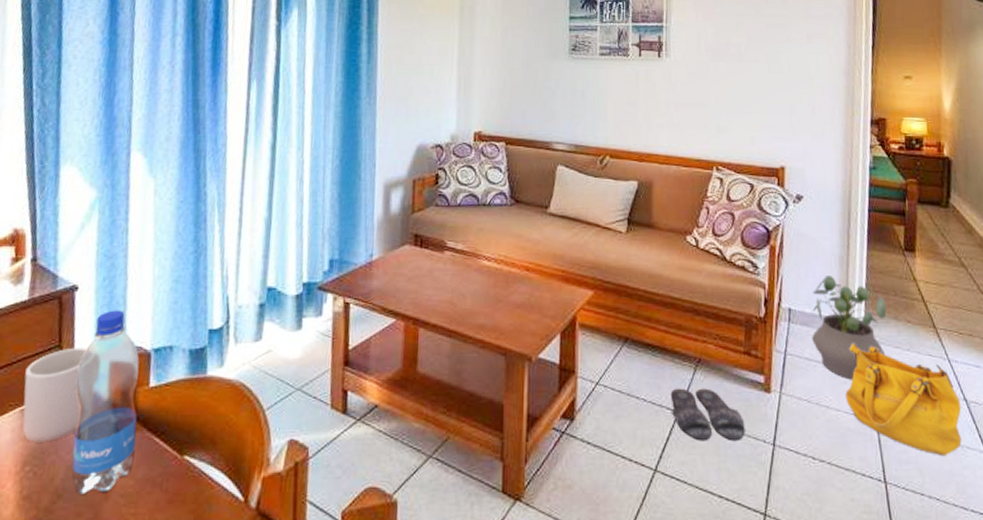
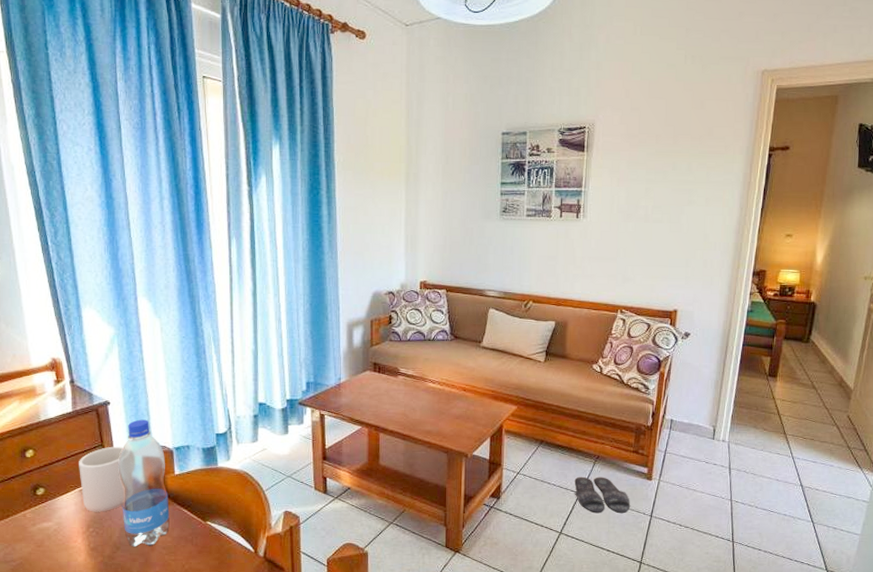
potted plant: present [812,276,887,380] -> none [687,395,749,472]
handbag: present [845,343,962,457] -> none [709,445,798,525]

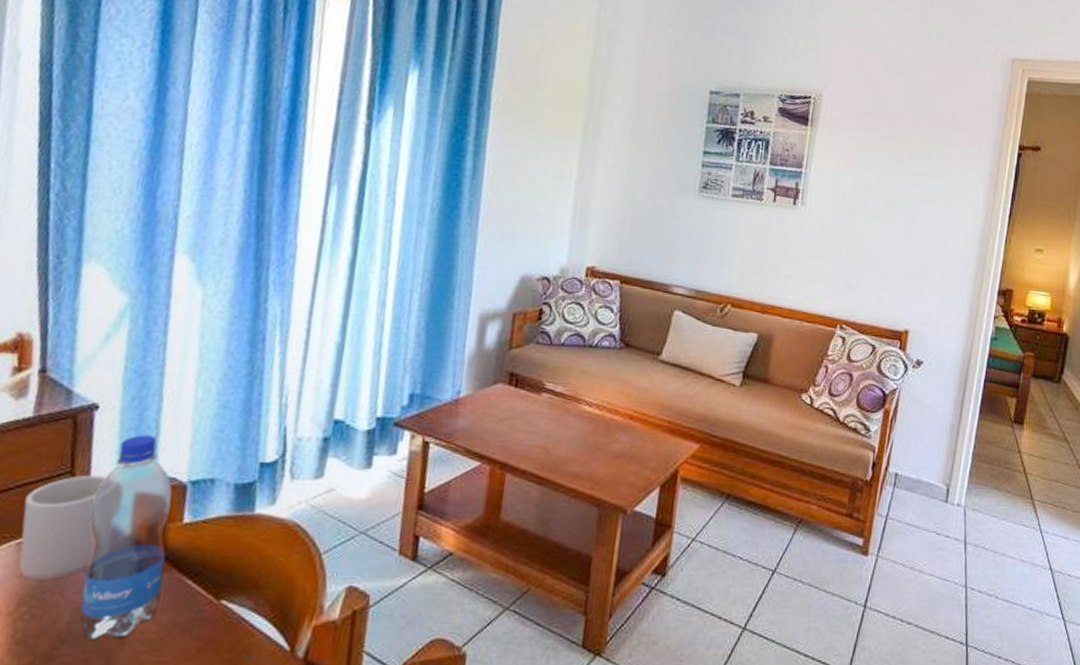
slippers: present [574,476,630,514] -> none [766,547,839,602]

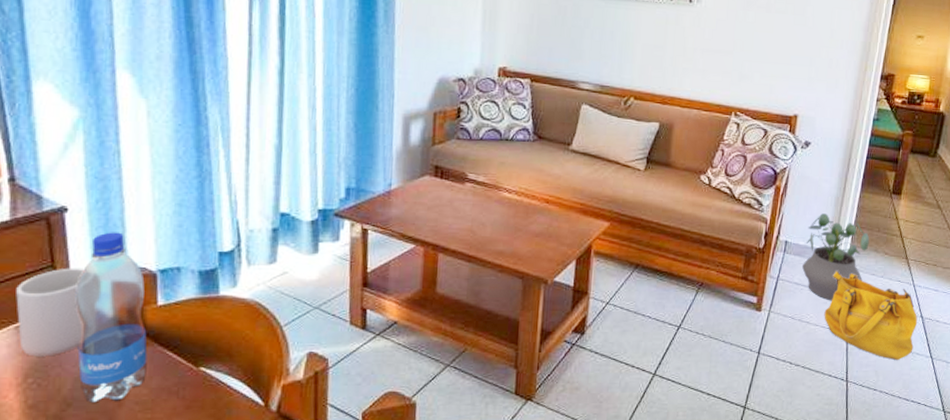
potted plant: none [914,443,990,547] -> present [802,213,870,301]
handbag: none [939,511,1047,622] -> present [824,271,918,361]

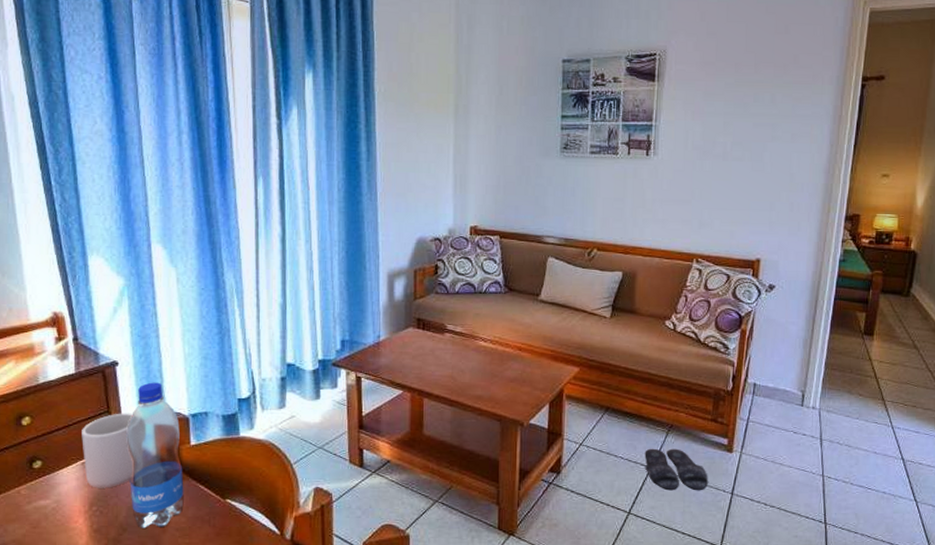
slippers: none [672,307,736,351] -> present [644,448,708,491]
potted plant: present [802,213,870,301] -> none [773,356,842,443]
handbag: present [824,271,918,361] -> none [798,413,899,504]

